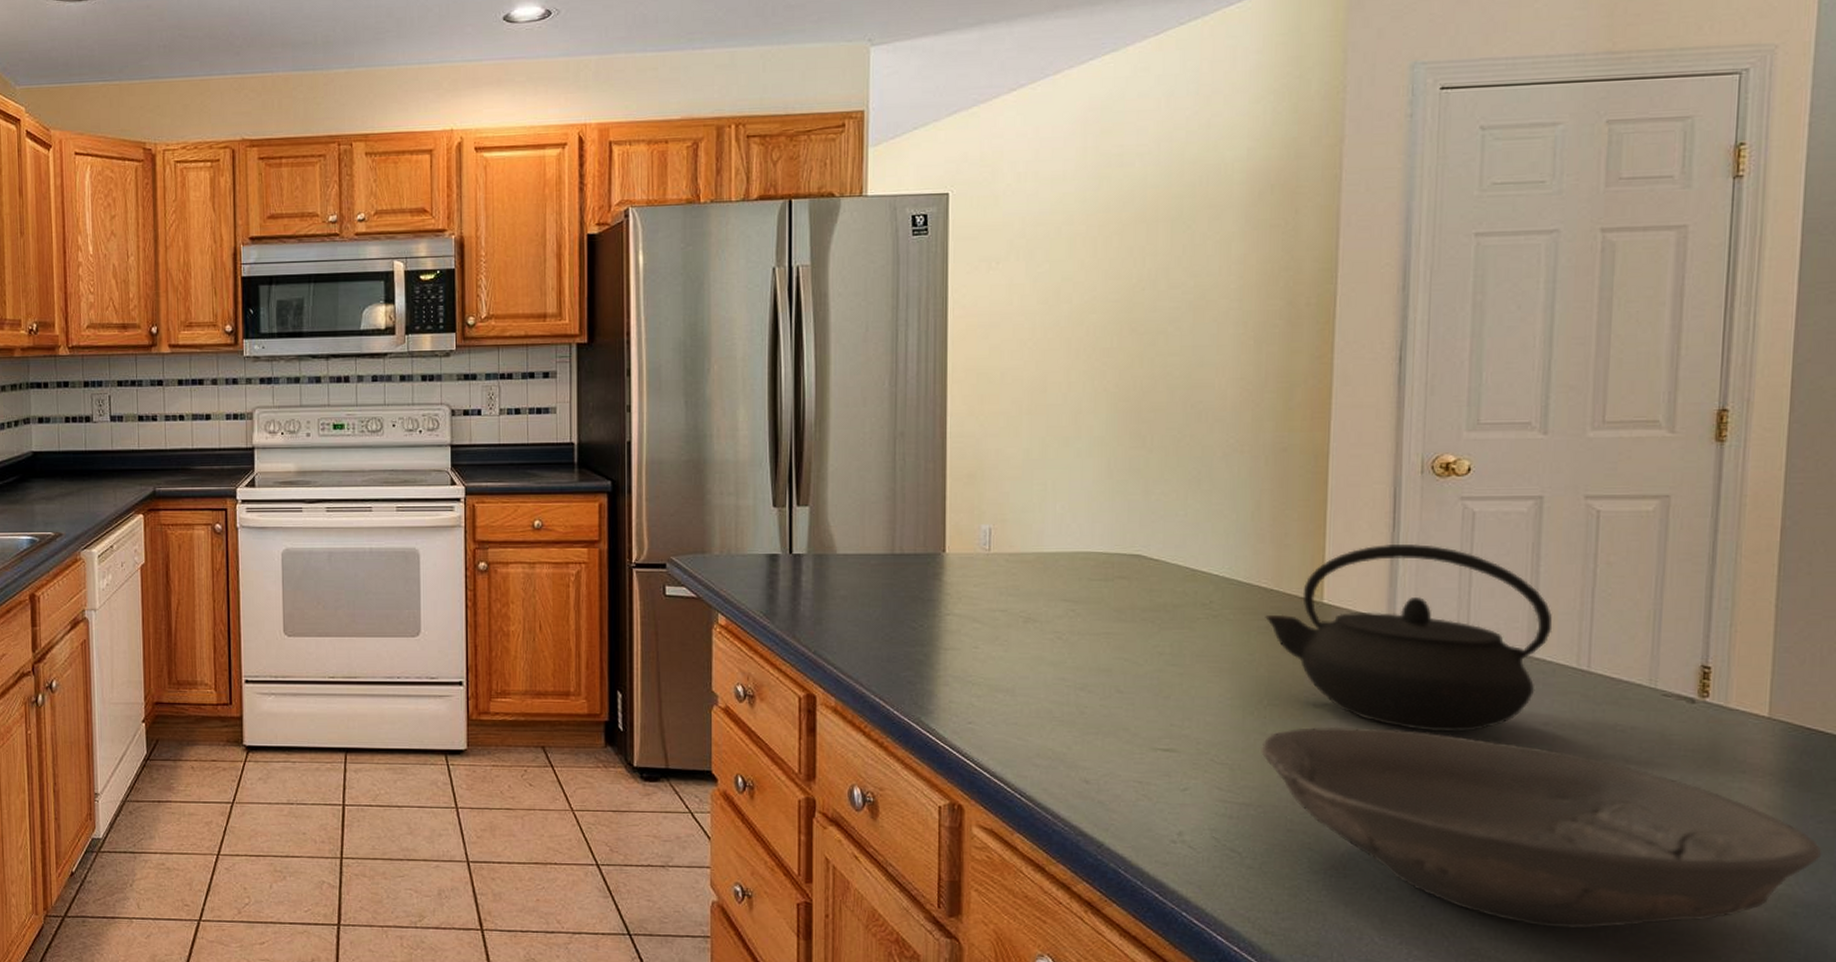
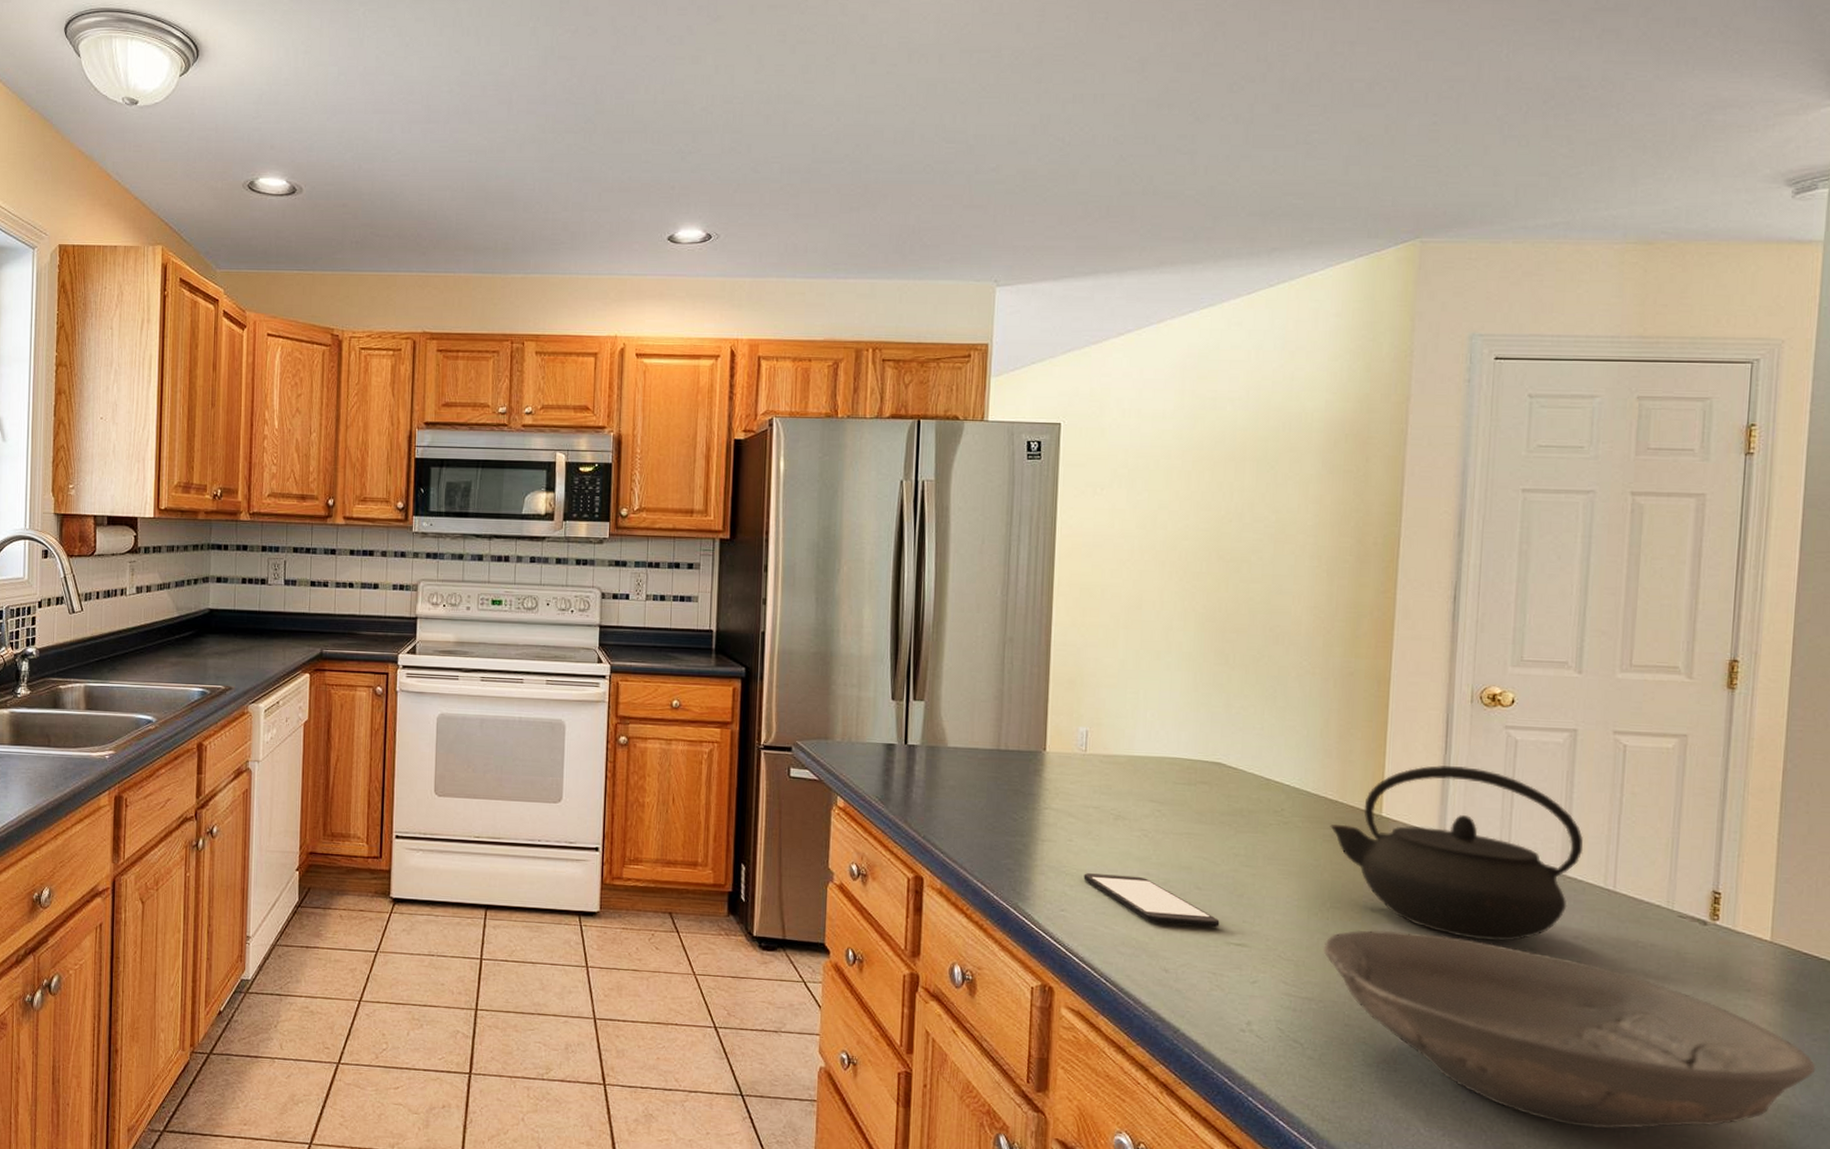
smartphone: none [992,682,1145,734] -> present [1083,873,1220,928]

